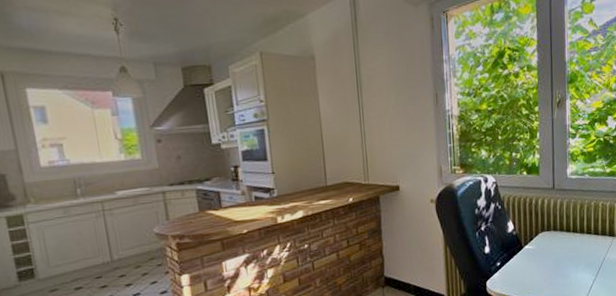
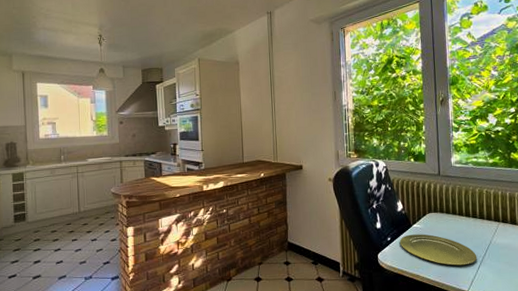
plate: none [510,255,590,287] -> present [399,234,477,266]

